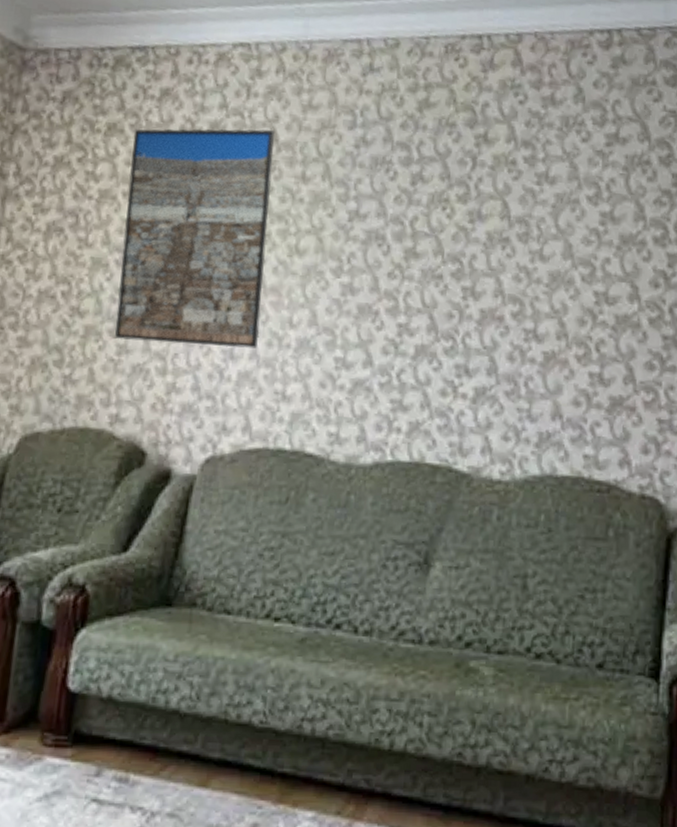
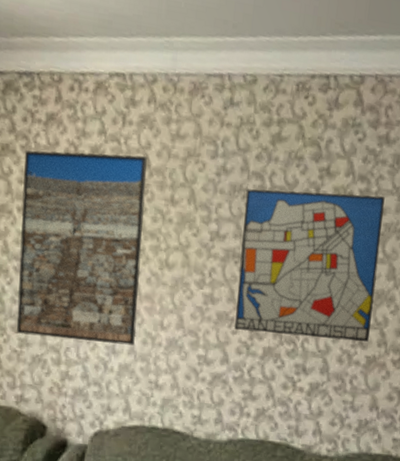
wall art: none [378,161,554,335] -> present [233,189,385,342]

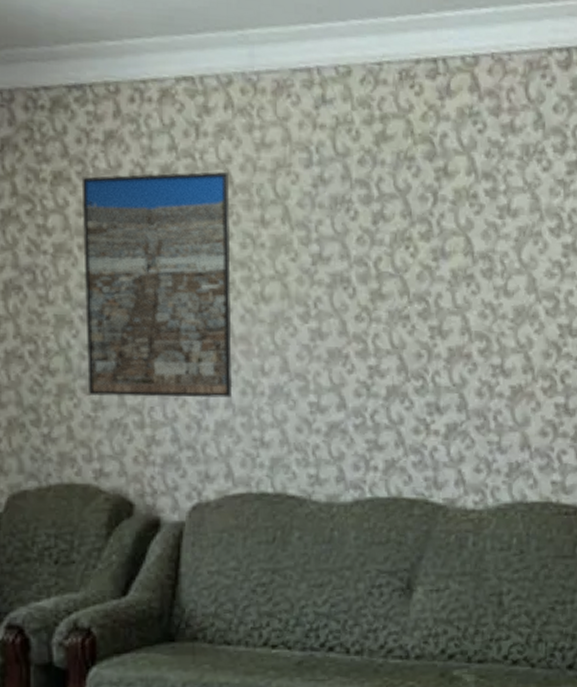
wall art: present [233,189,385,342] -> none [349,195,516,370]

